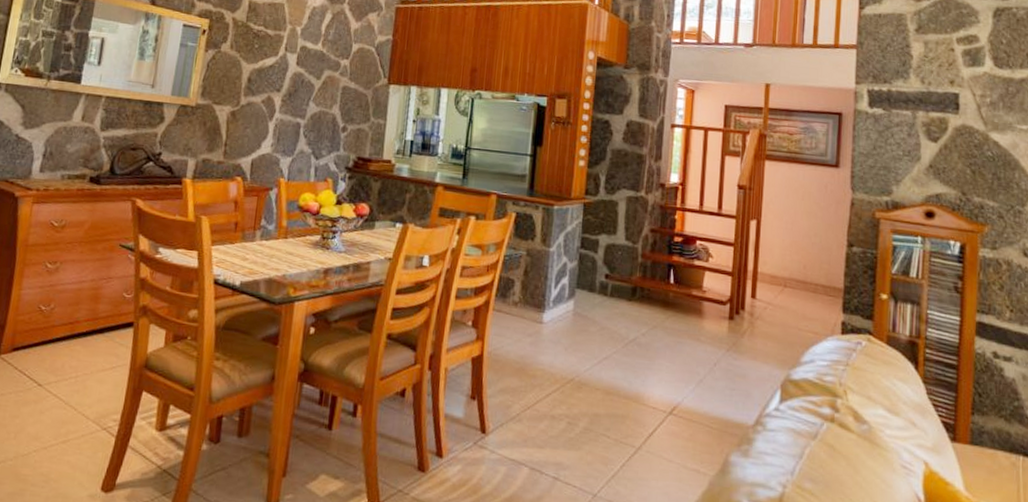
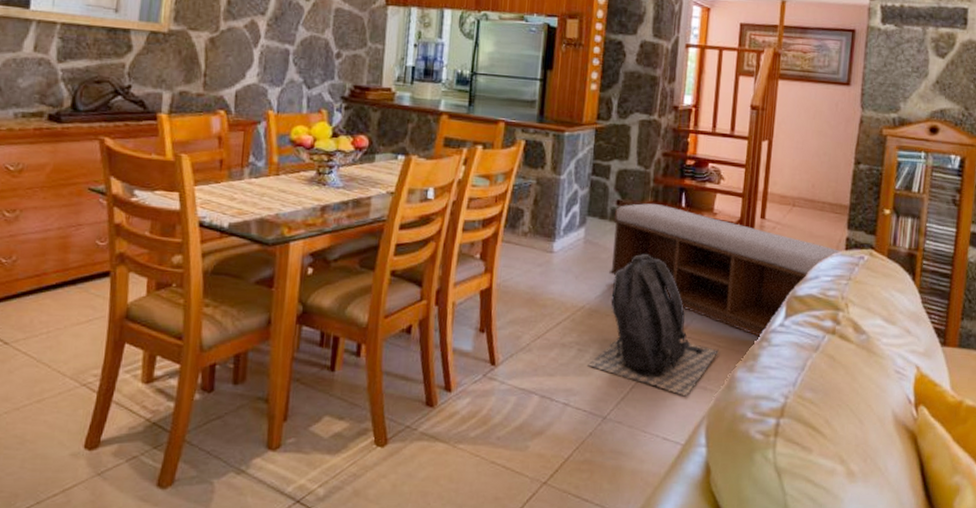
backpack: none [577,329,711,478] -> present [588,254,719,395]
bench: none [598,278,836,421] -> present [609,203,841,337]

